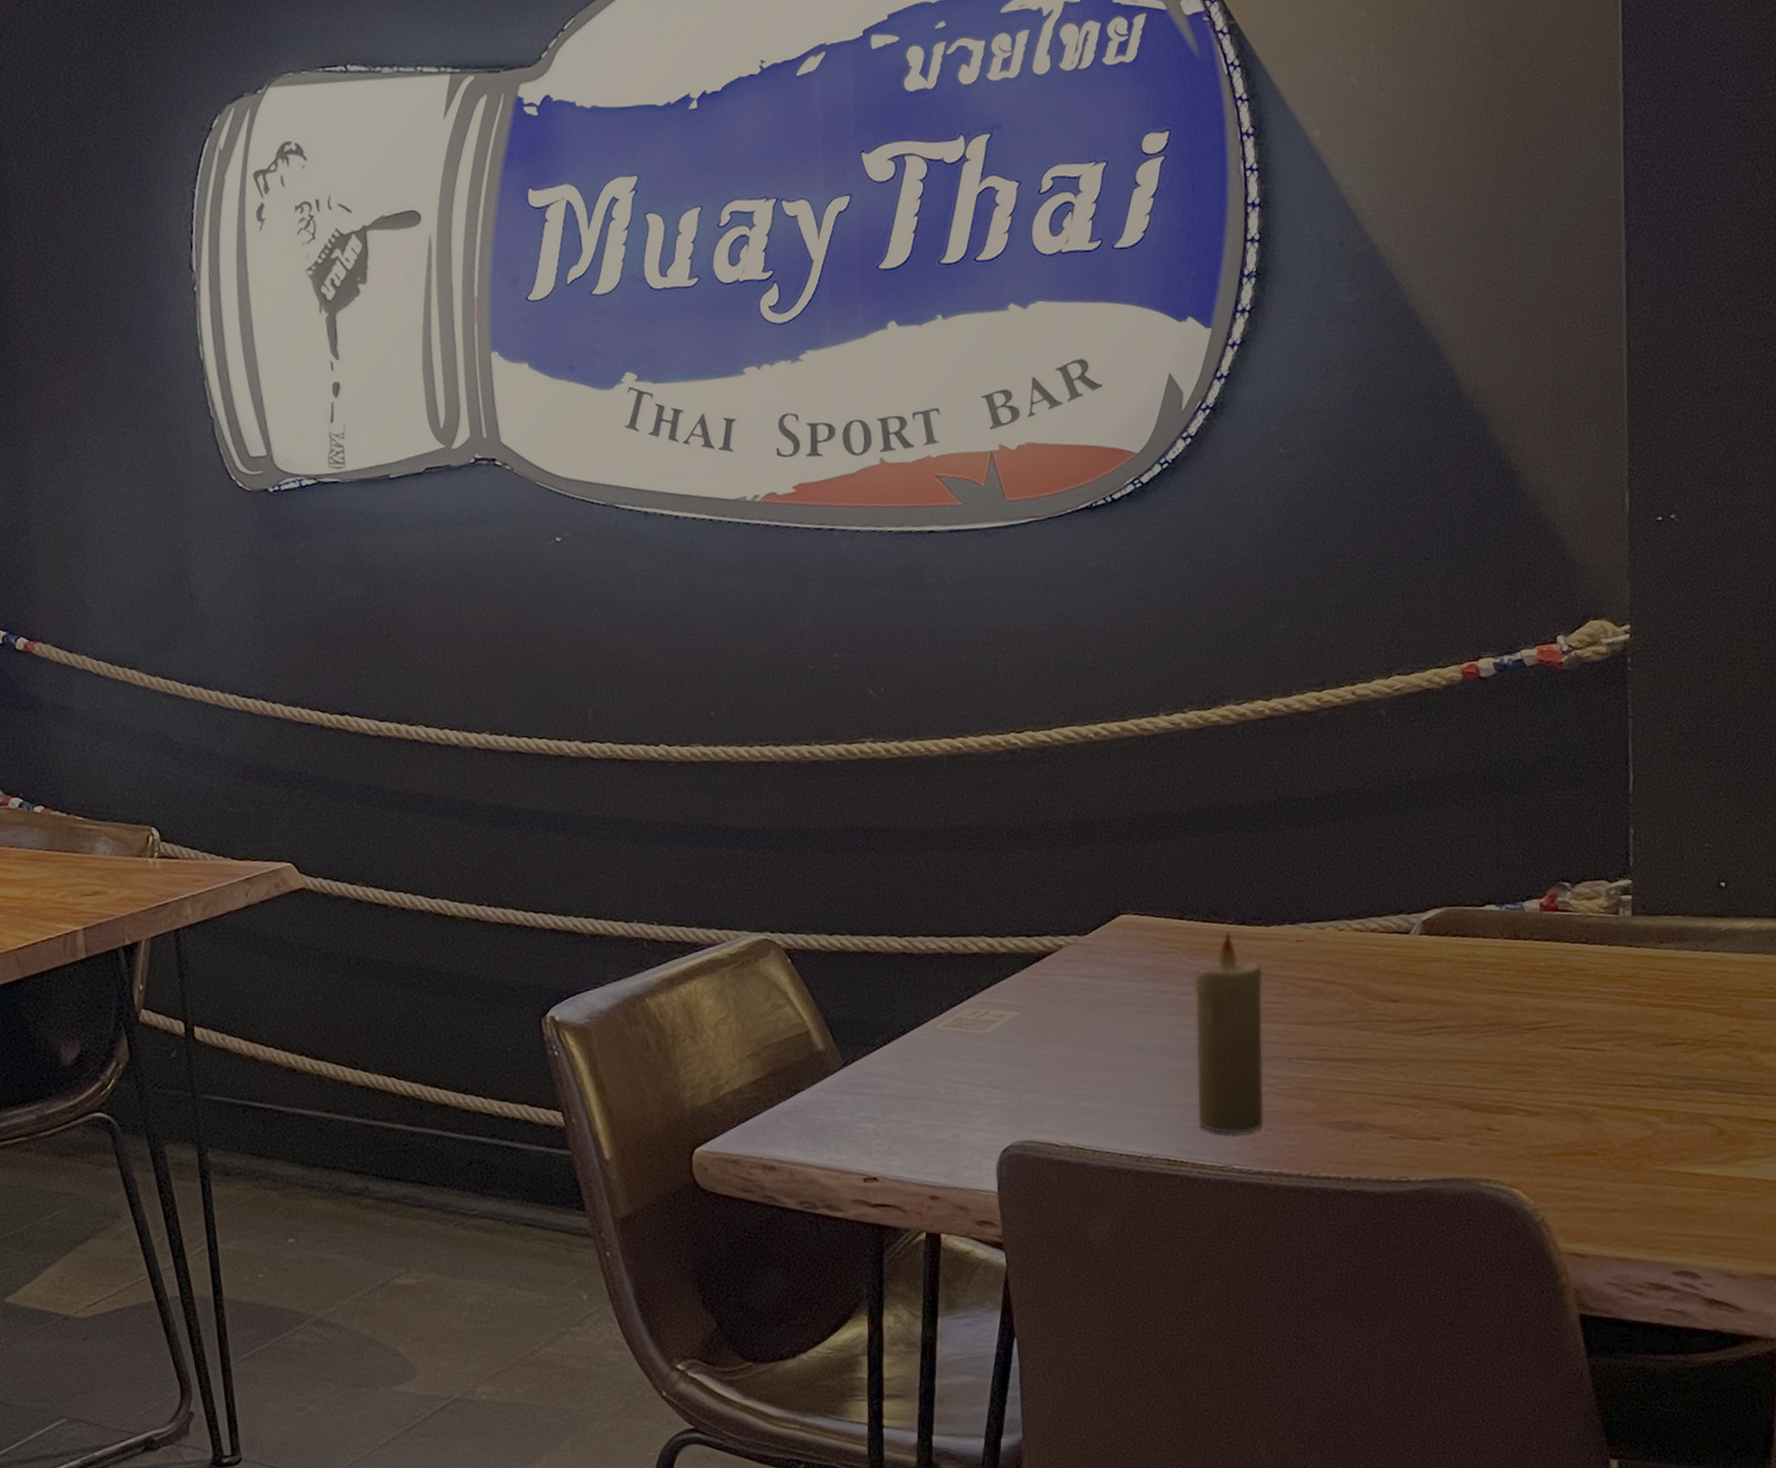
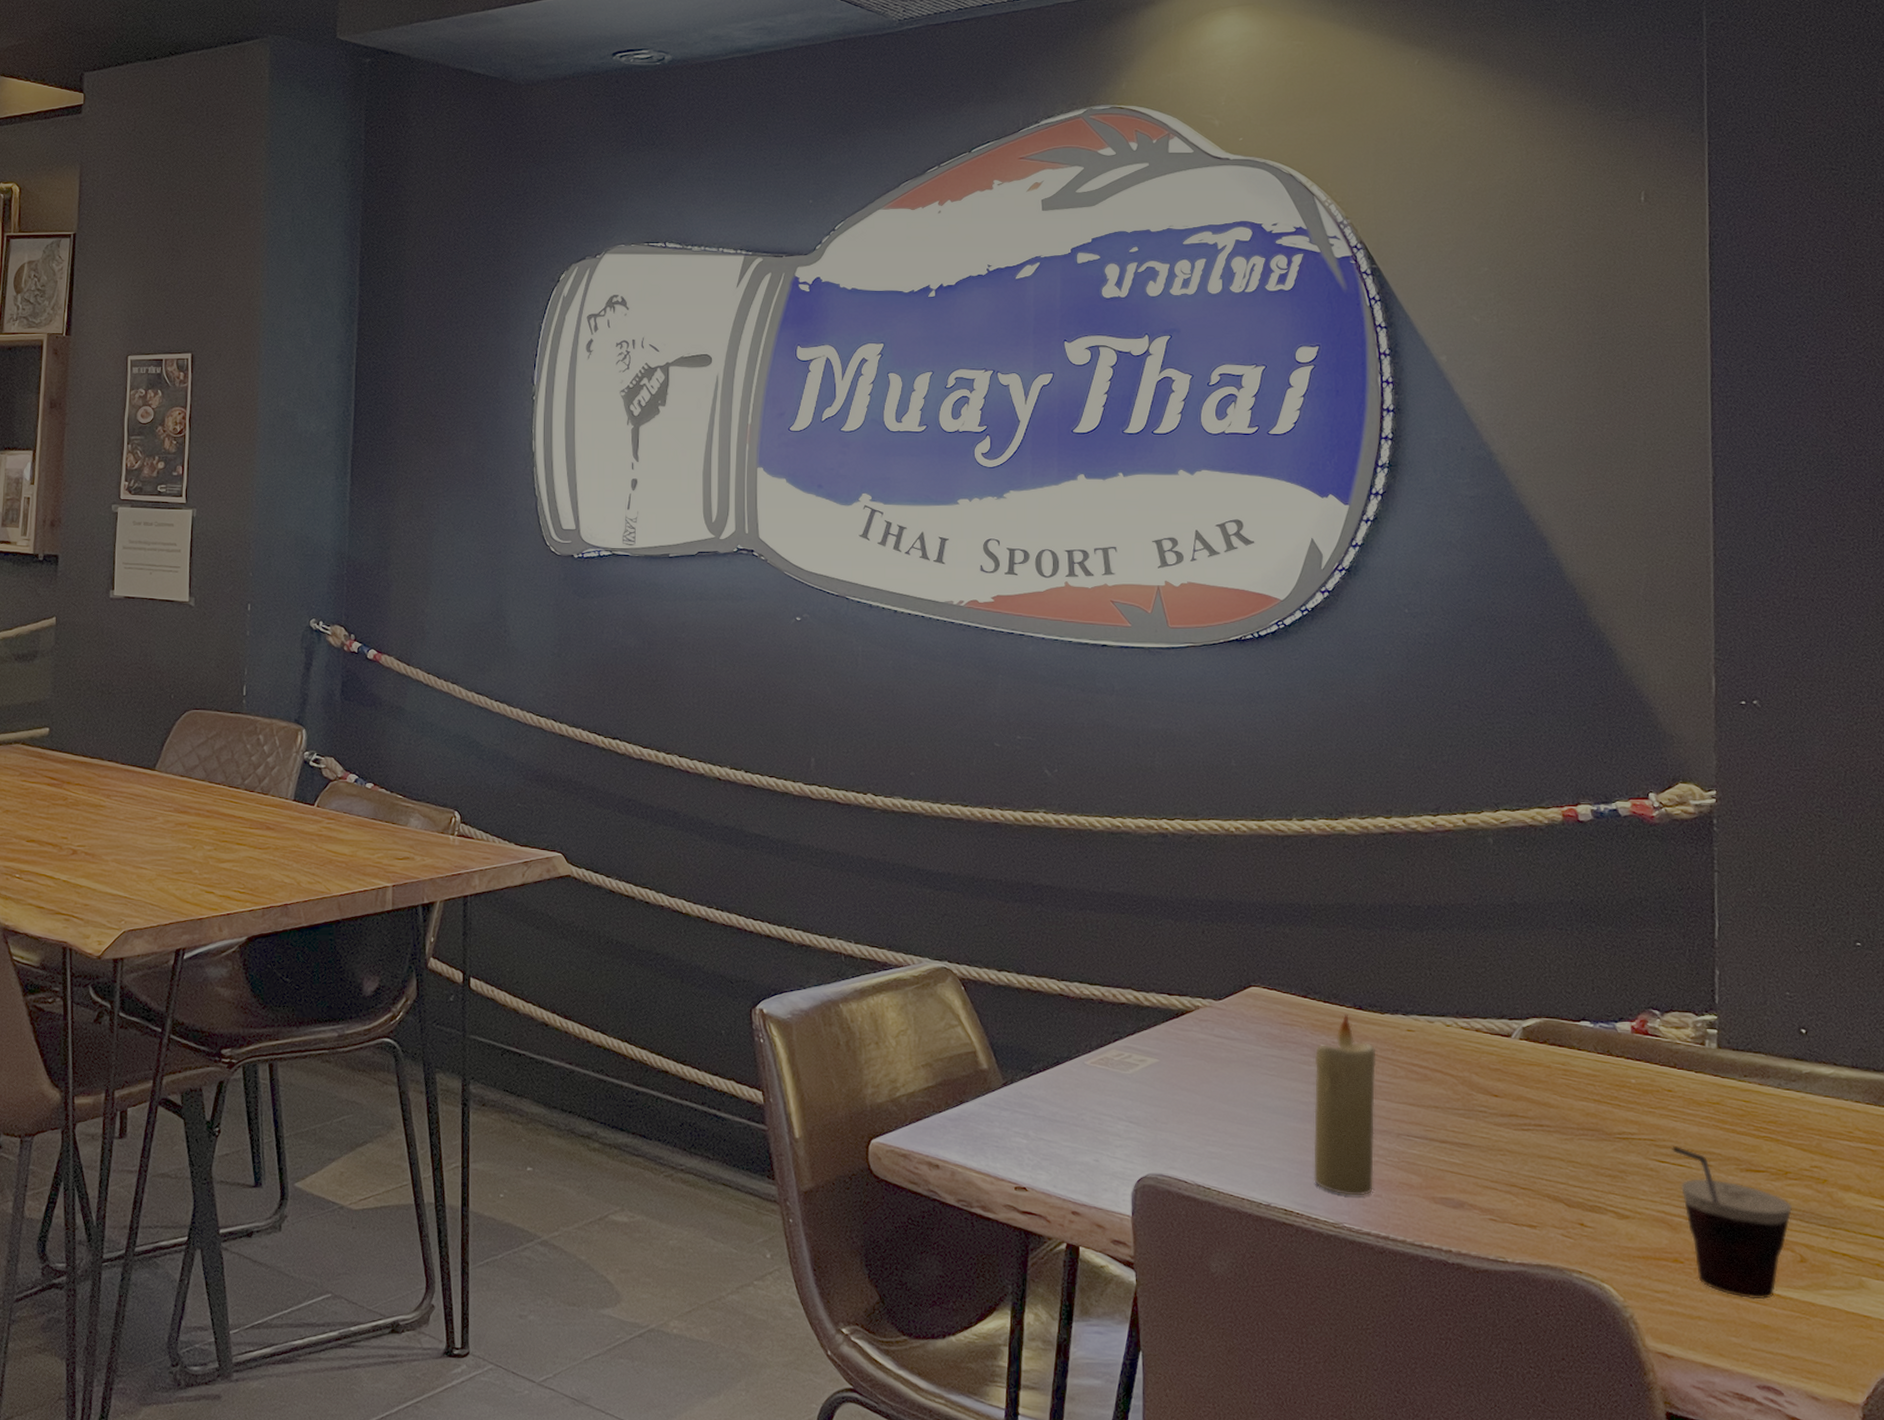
cup: none [1584,1028,1711,1183] -> present [1672,1145,1793,1300]

